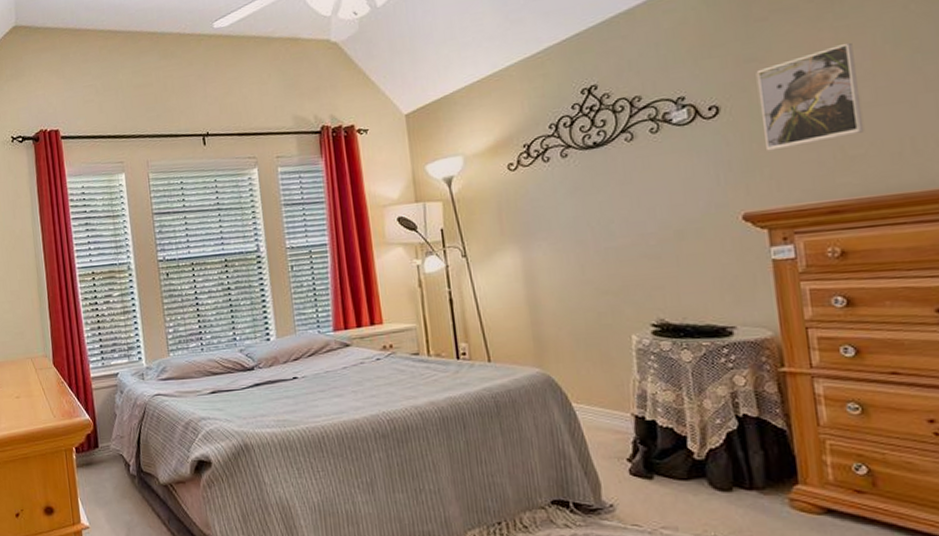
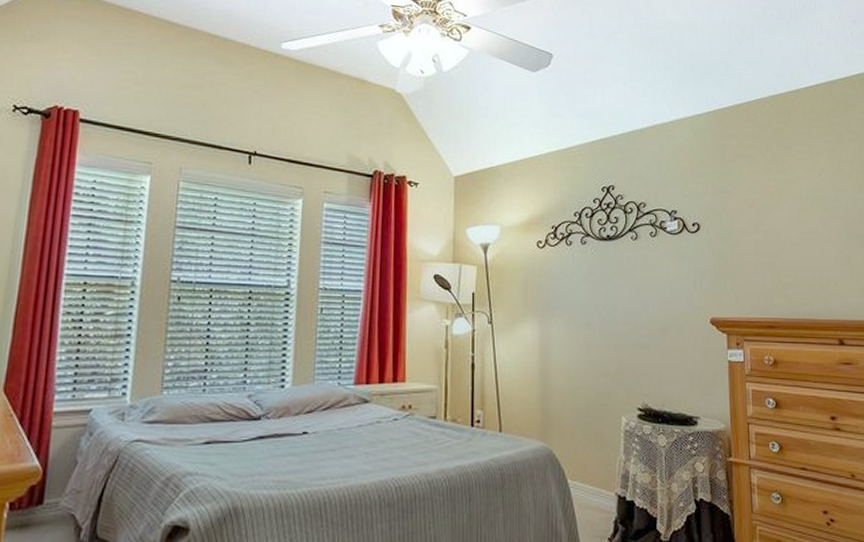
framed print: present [756,42,865,151] -> none [726,193,792,269]

